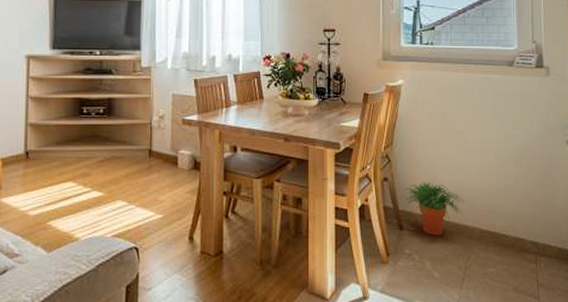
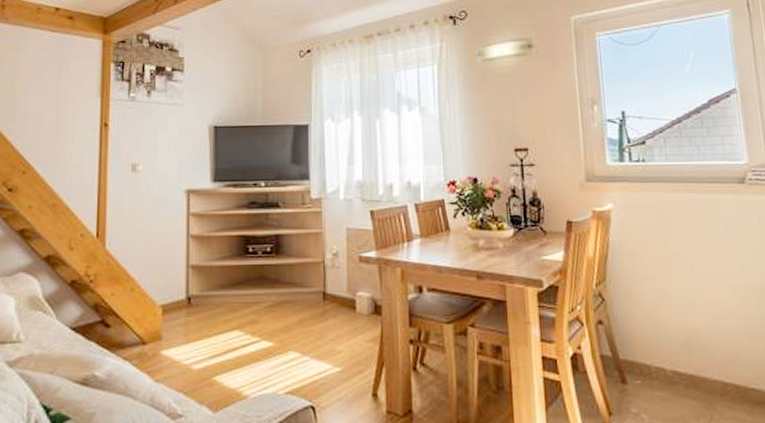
potted plant: present [405,182,465,236] -> none [625,325,700,390]

